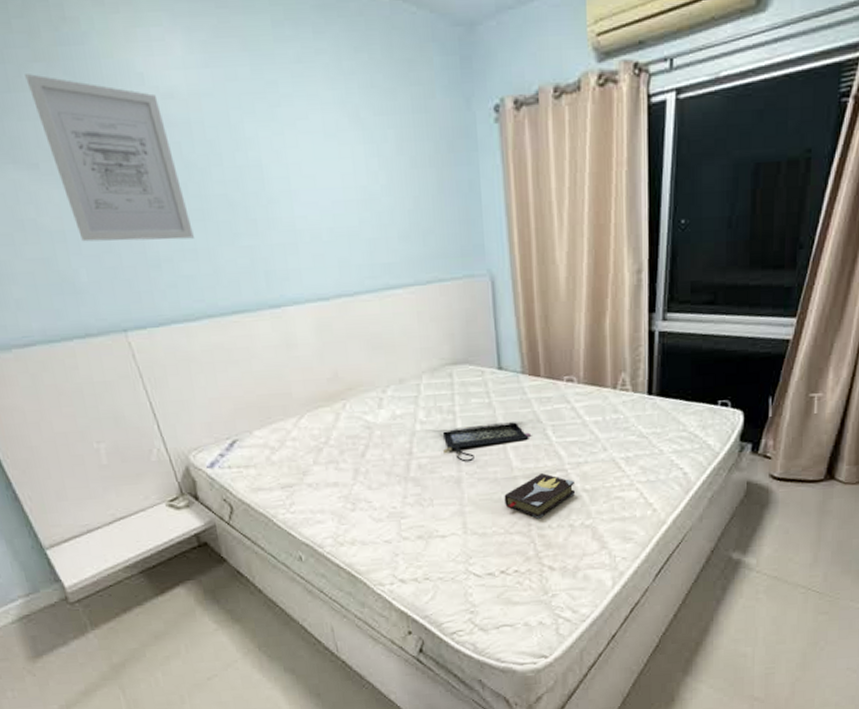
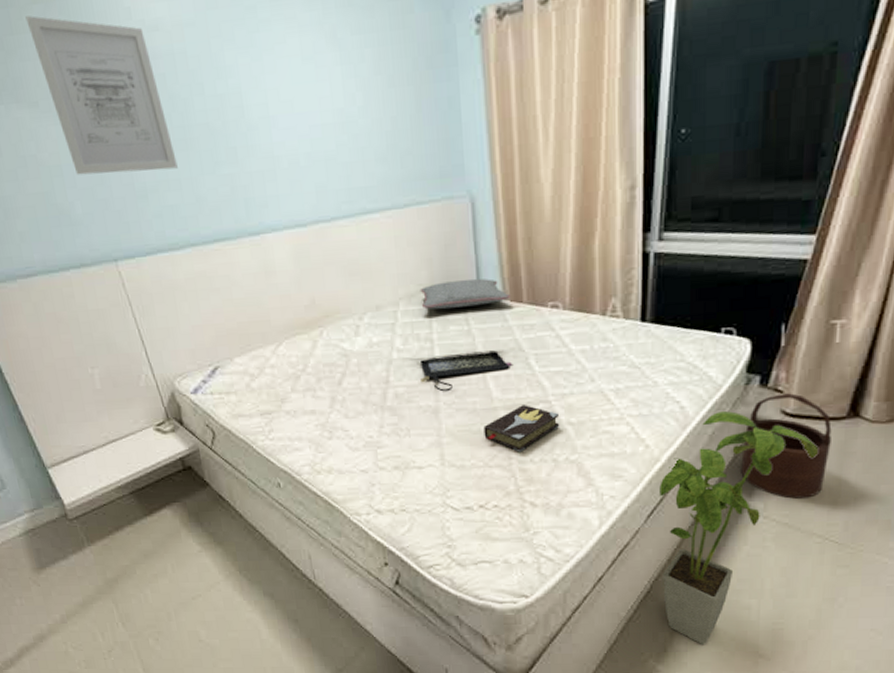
pillow: none [442,353,528,383] -> present [420,278,510,310]
house plant: none [666,476,801,693] -> present [660,411,818,645]
wooden bucket: none [737,459,812,554] -> present [741,393,832,499]

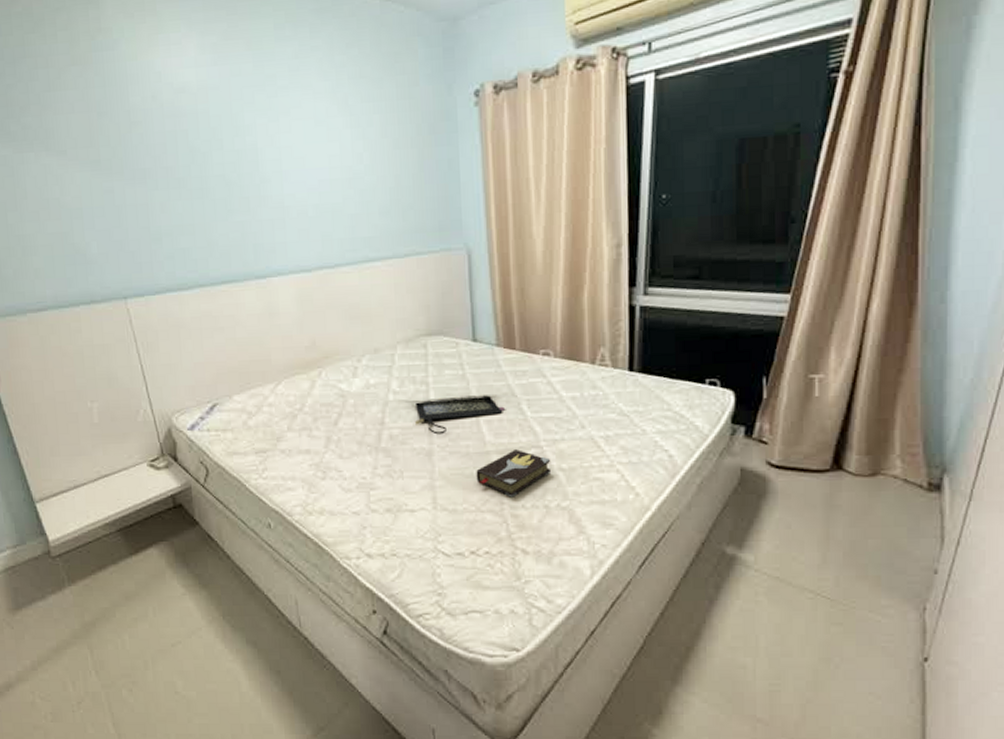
wall art: present [25,16,178,175] -> none [63,76,193,218]
pillow: present [420,278,510,310] -> none [417,325,503,354]
house plant: present [660,411,818,645] -> none [650,461,804,708]
wooden bucket: present [741,393,832,499] -> none [730,444,817,551]

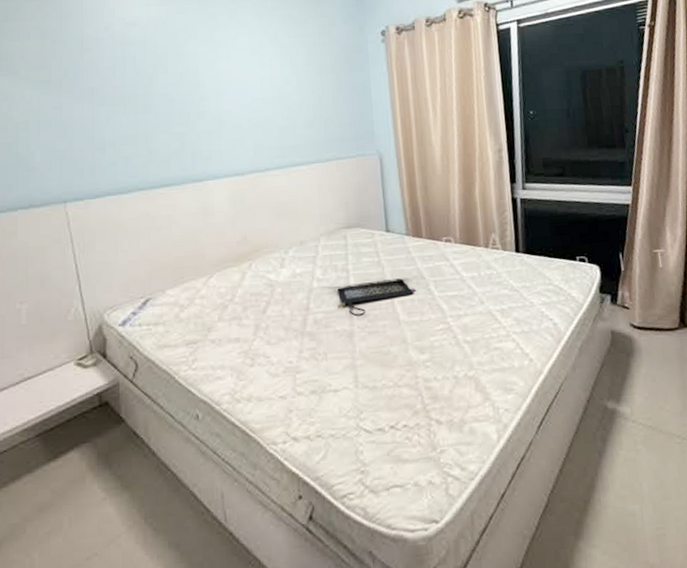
hardback book: present [476,449,552,497] -> none [393,326,458,371]

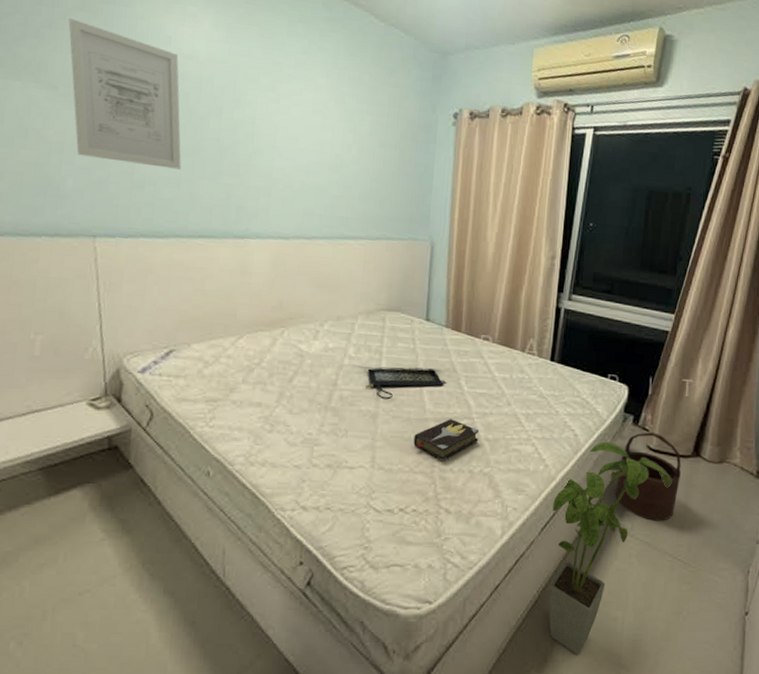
wall art: none [22,9,136,130] -> present [68,18,182,170]
hardback book: none [393,326,458,371] -> present [413,419,479,461]
house plant: none [545,326,663,560] -> present [548,442,671,656]
wooden bucket: none [606,309,673,402] -> present [616,432,681,521]

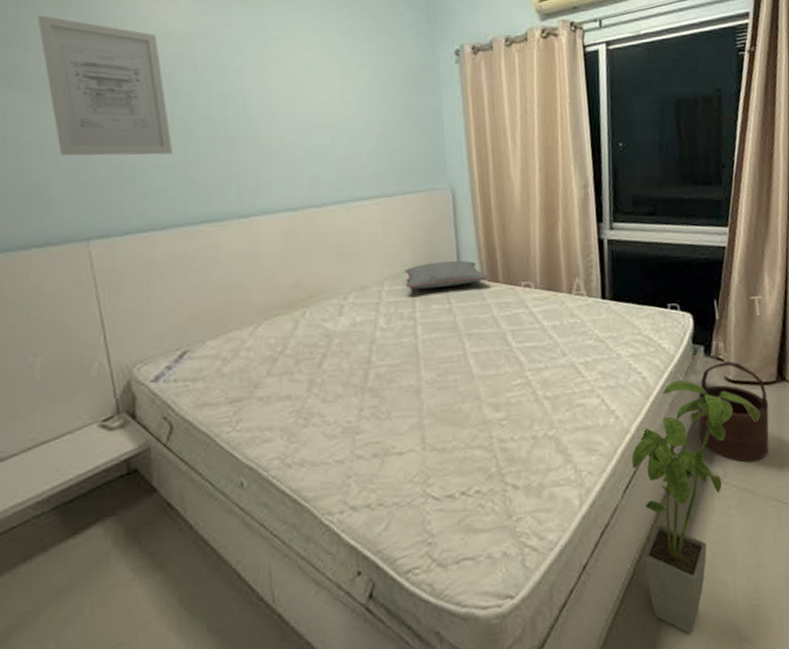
clutch bag: present [365,368,447,400] -> none [402,329,492,371]
pillow: none [378,305,452,330] -> present [404,260,488,289]
hardback book: present [413,419,479,461] -> none [465,381,538,431]

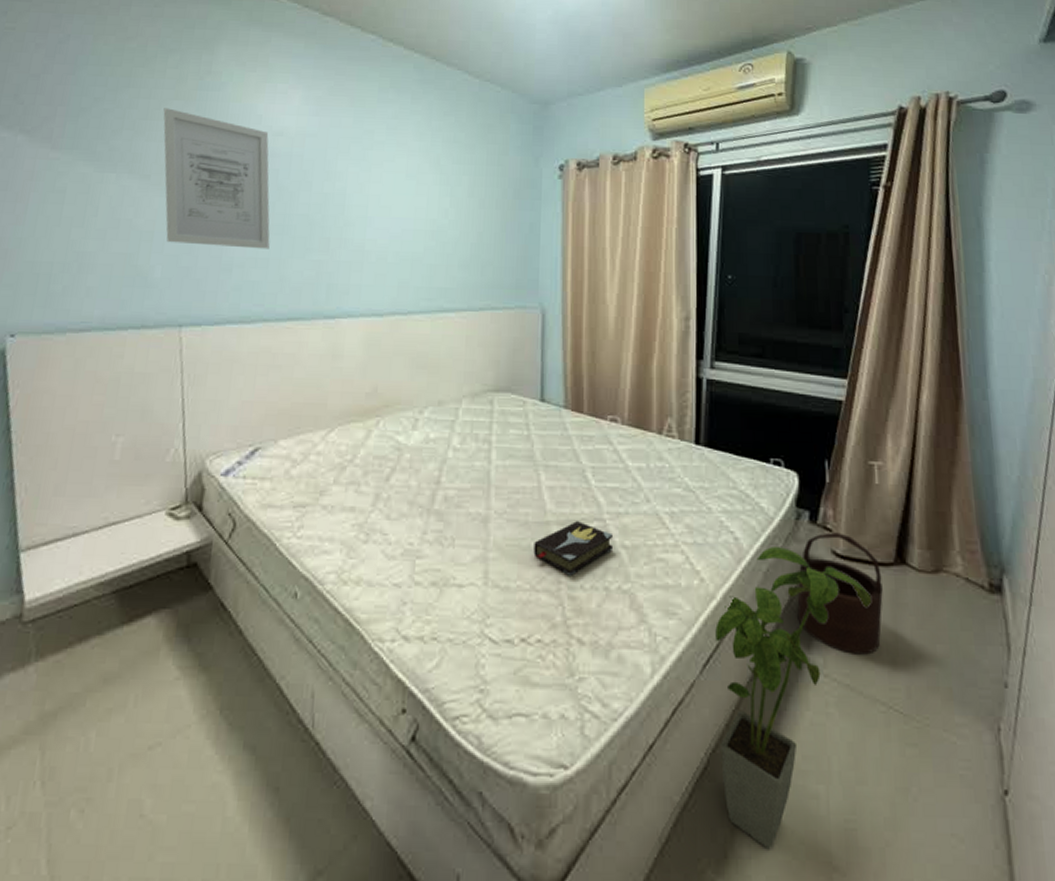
pillow: present [404,260,488,289] -> none [484,384,571,413]
hardback book: none [465,381,538,431] -> present [533,521,614,576]

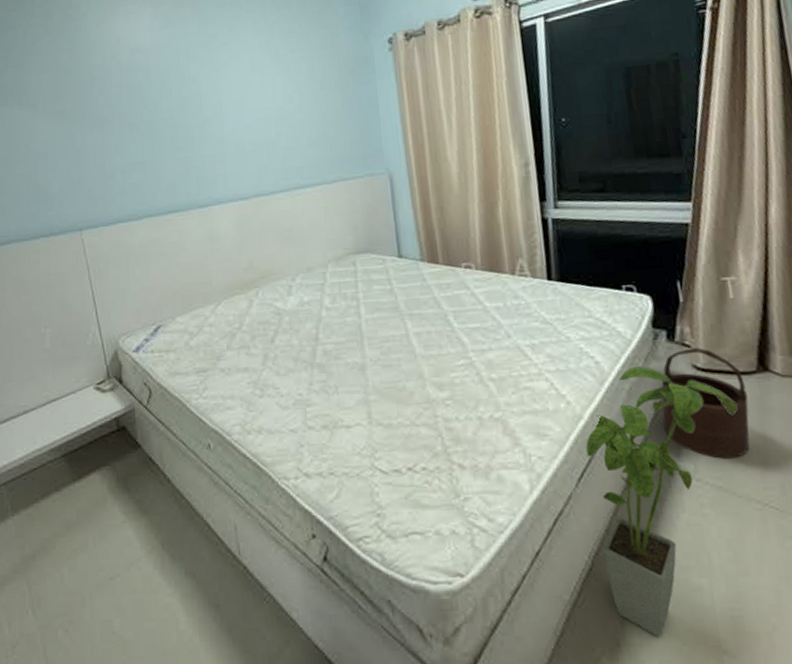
wall art: present [163,108,270,249] -> none [38,43,143,160]
hardback book: present [533,521,614,576] -> none [408,361,482,410]

